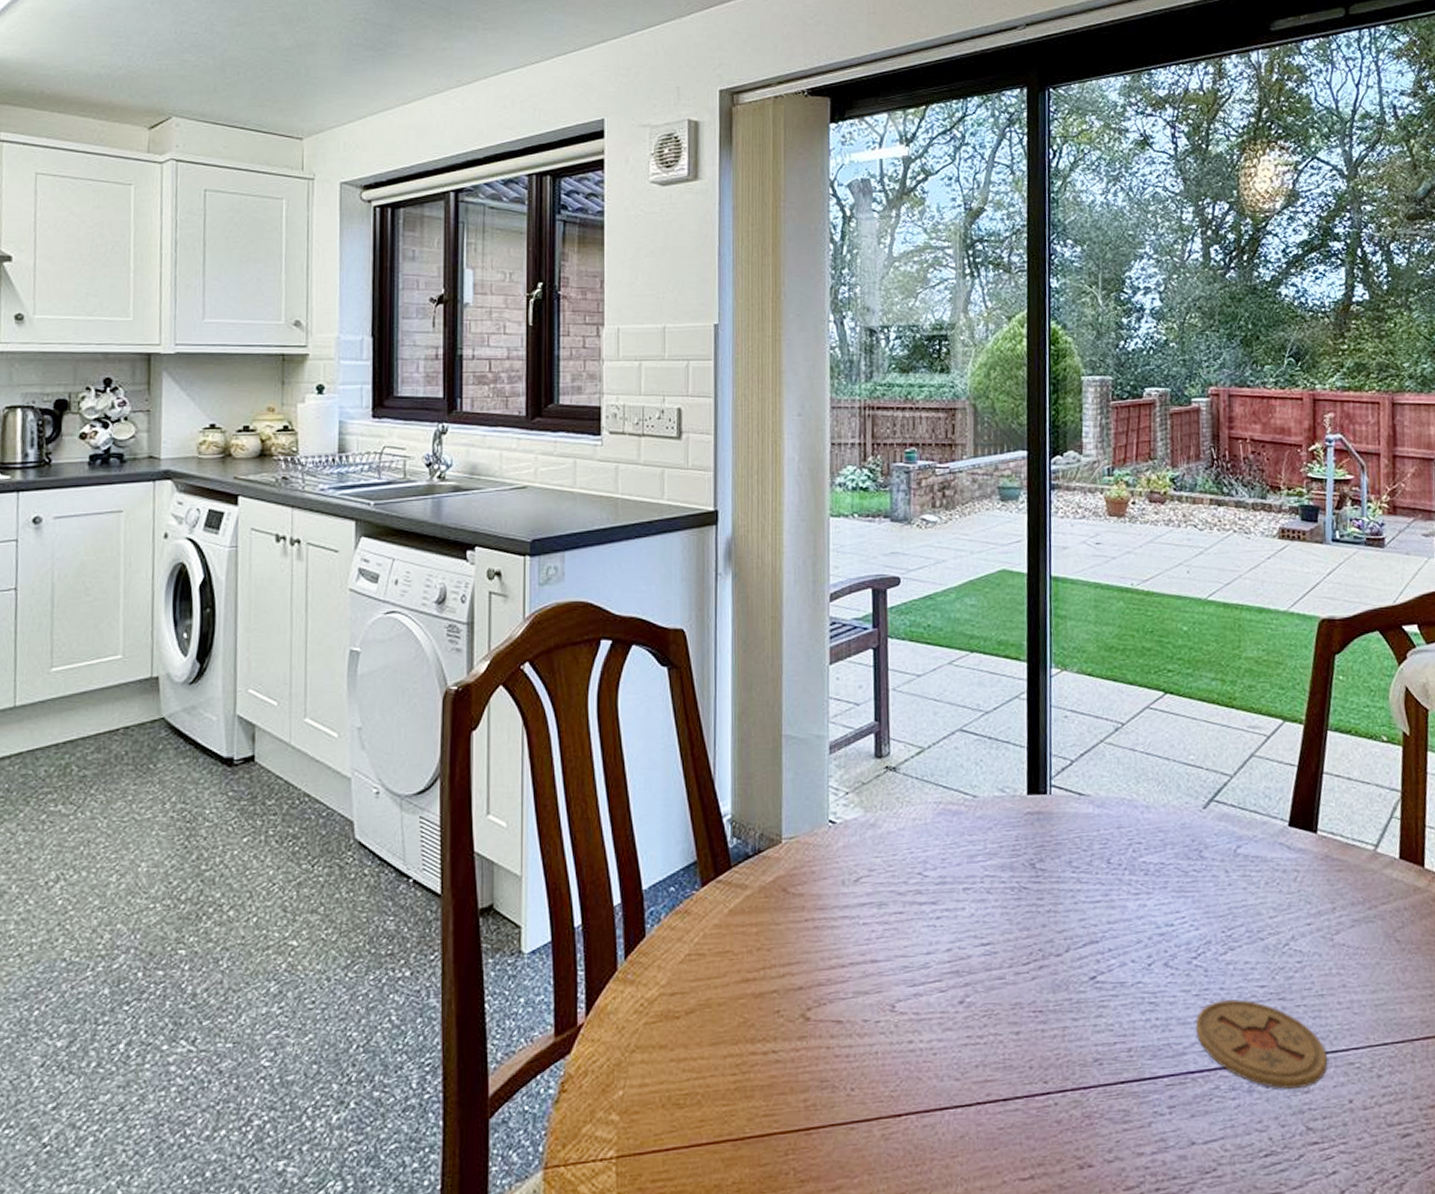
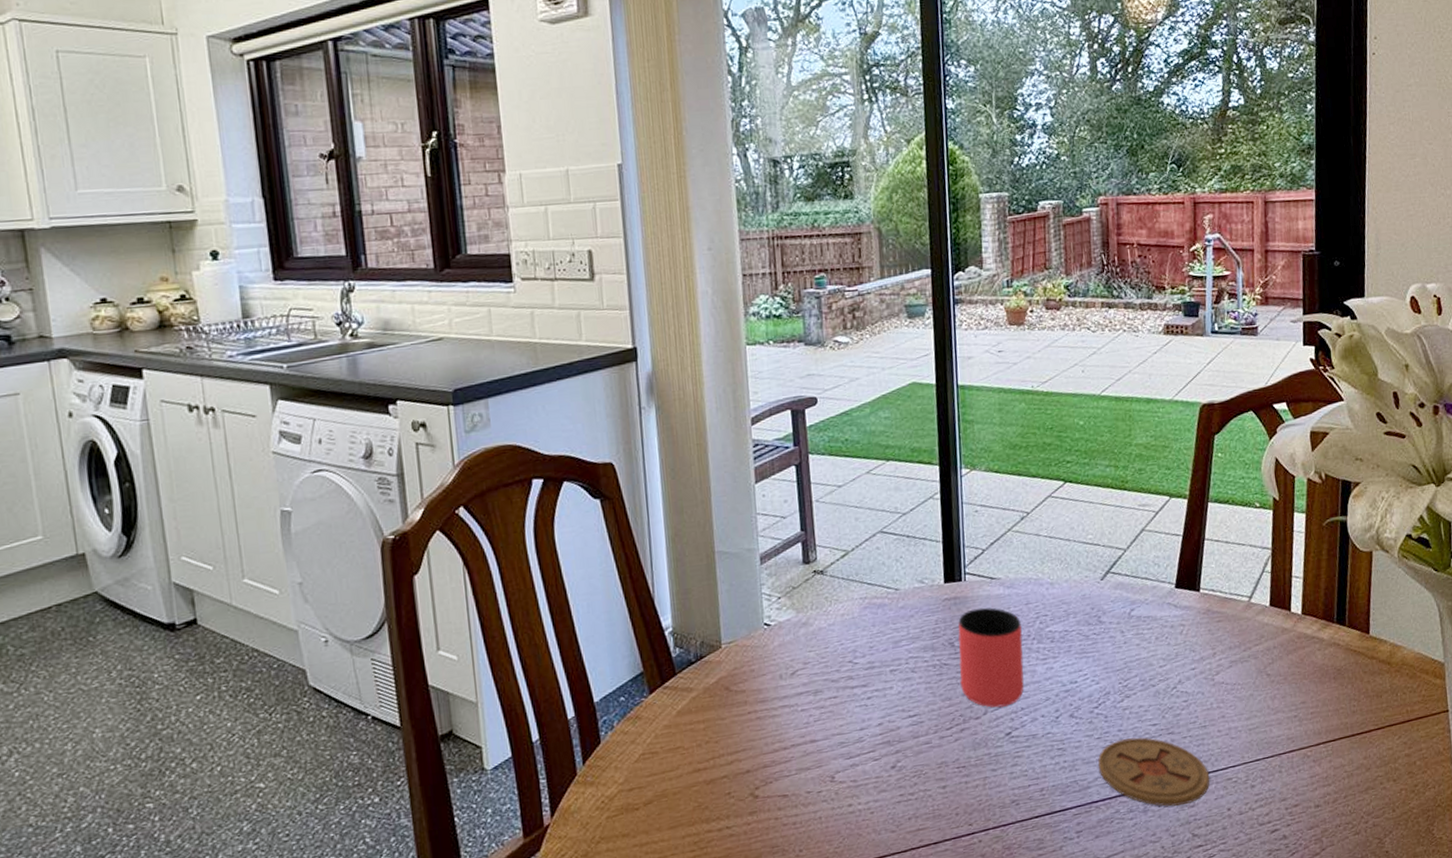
cup: none [1039,827,1114,946] -> present [958,607,1024,708]

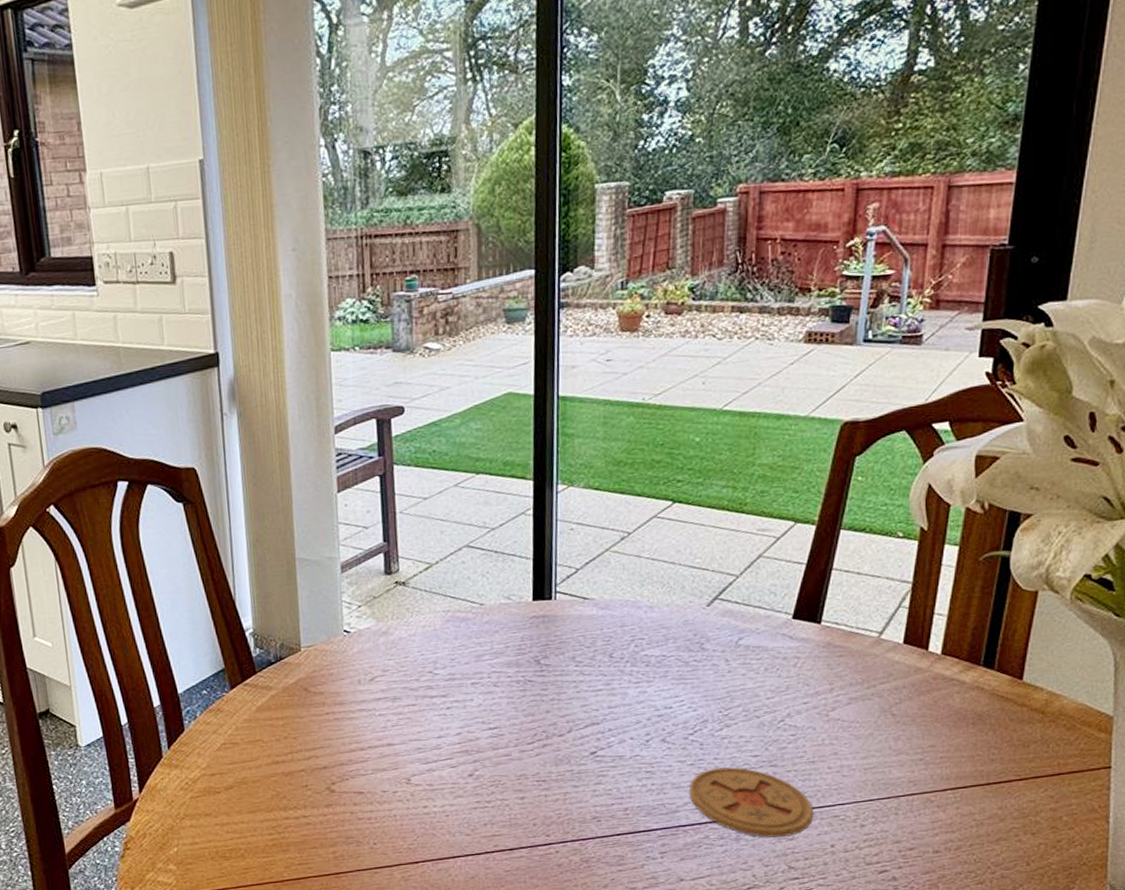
cup: present [958,607,1024,708] -> none [544,627,616,727]

